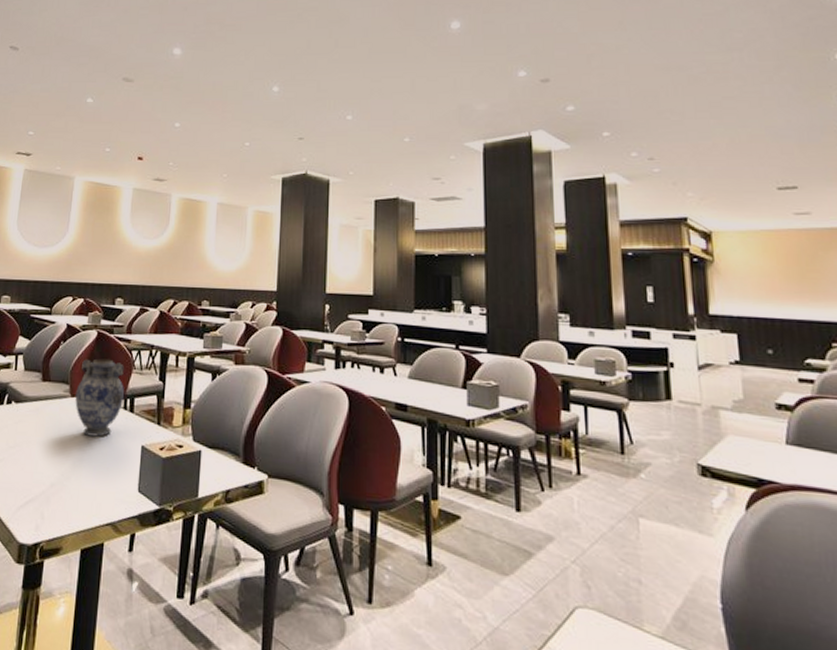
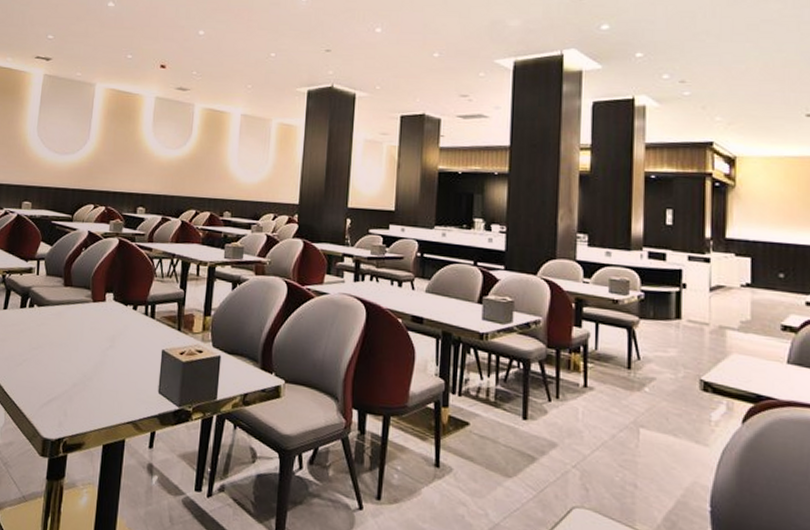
decorative vase: present [75,358,125,437] -> none [97,266,146,341]

